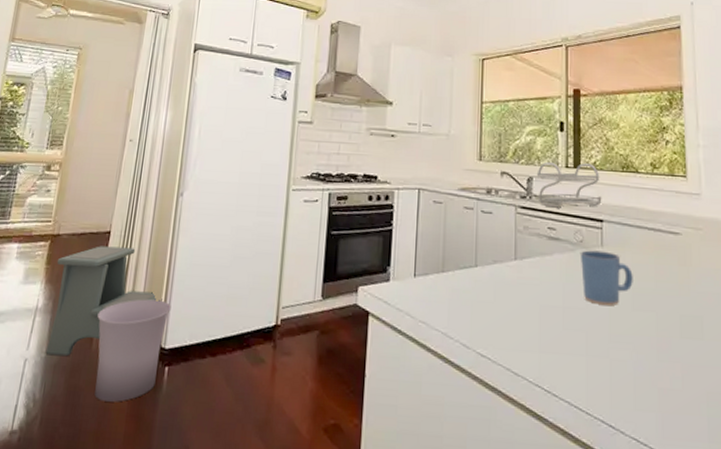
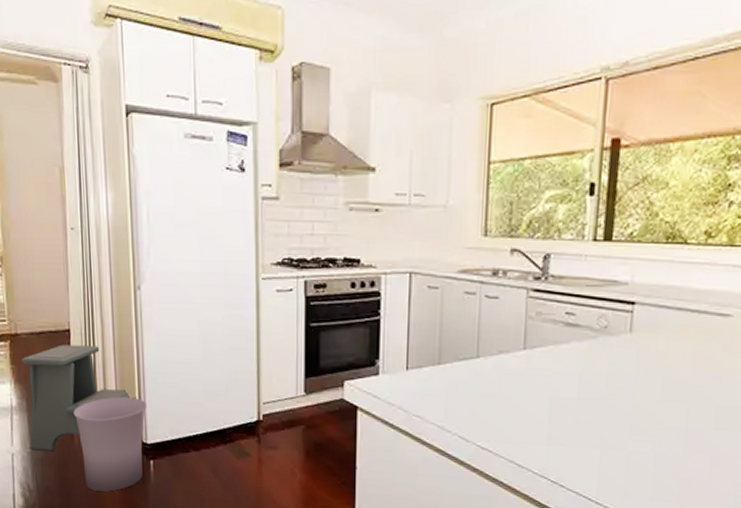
dish rack: present [536,162,602,208] -> none [555,234,637,290]
mug: present [581,250,633,305] -> none [602,337,666,396]

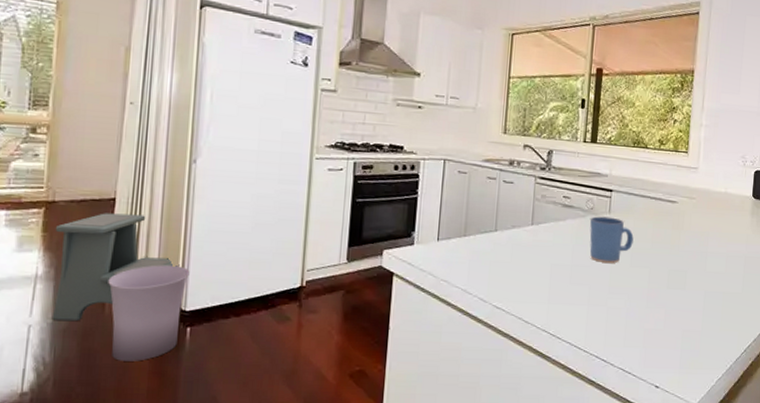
mug: none [602,337,666,396] -> present [589,216,634,263]

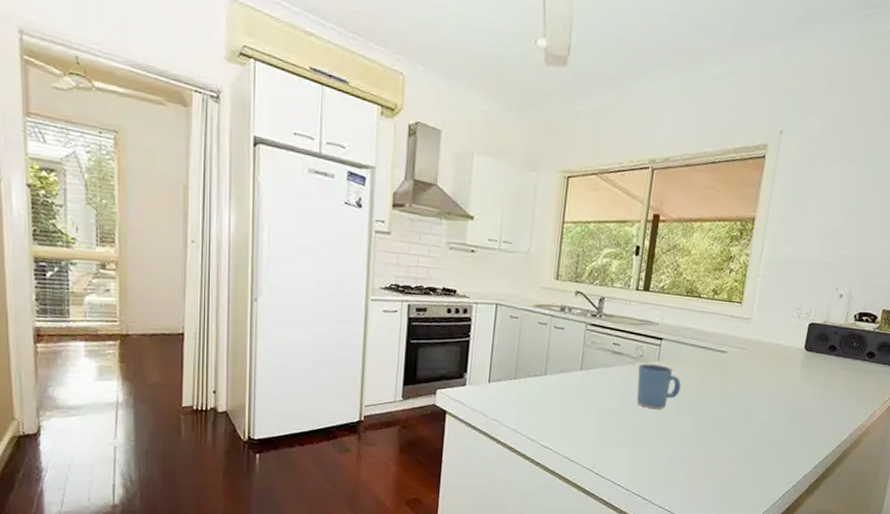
step stool: present [51,213,180,322] -> none [130,346,247,445]
waste bin: present [108,265,190,361] -> none [182,396,256,482]

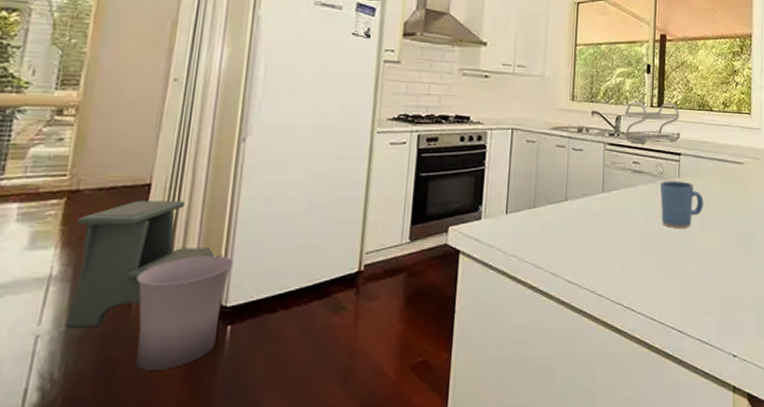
step stool: none [130,346,247,445] -> present [65,200,222,329]
waste bin: none [182,396,256,482] -> present [136,256,233,371]
dish rack: none [607,284,666,327] -> present [624,102,681,144]

